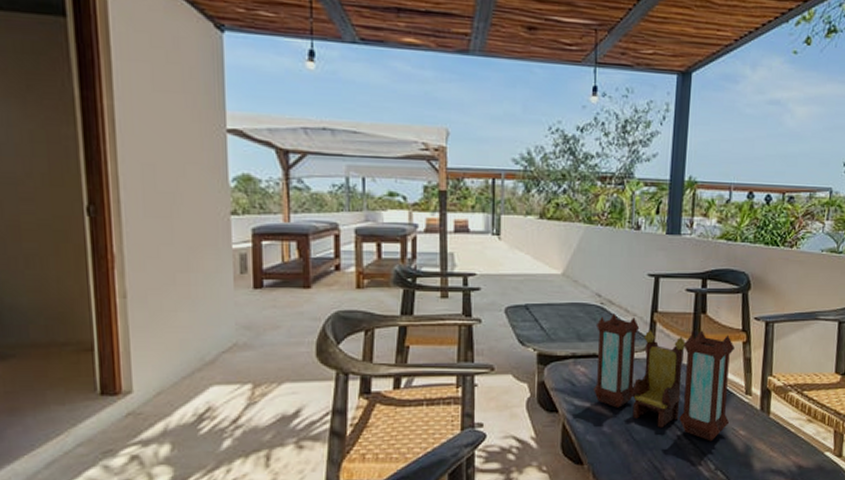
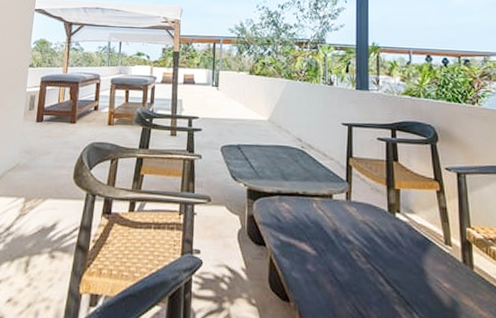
lantern: present [594,313,735,442] -> none [297,157,432,292]

